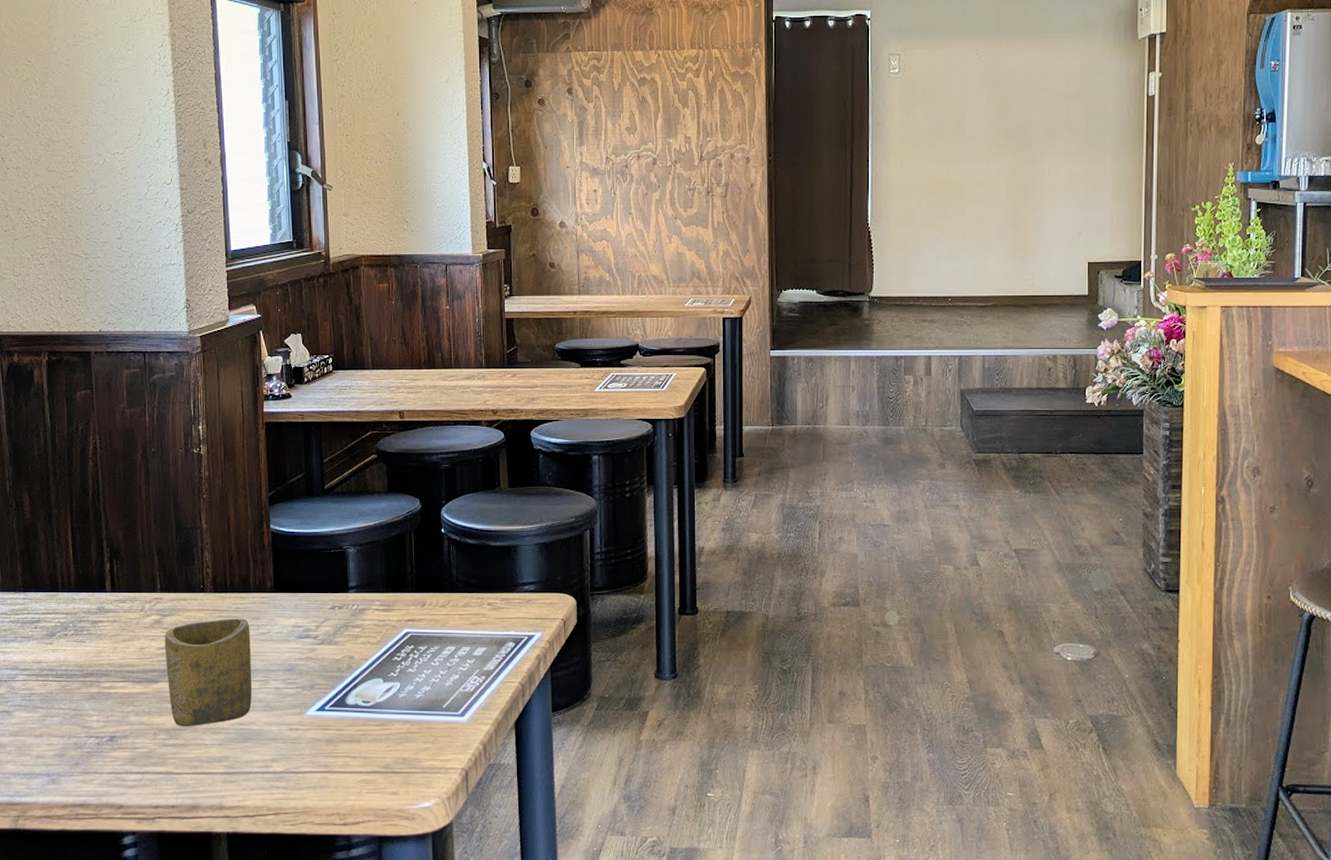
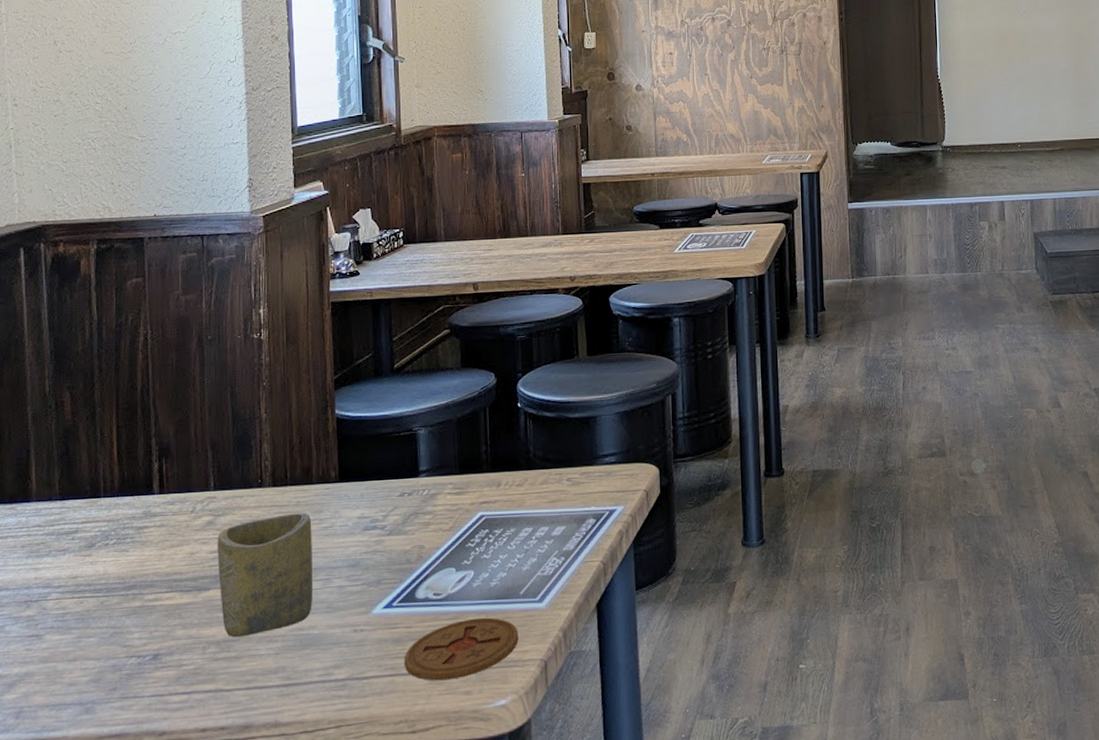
coaster: none [335,726,442,781] -> present [404,617,519,681]

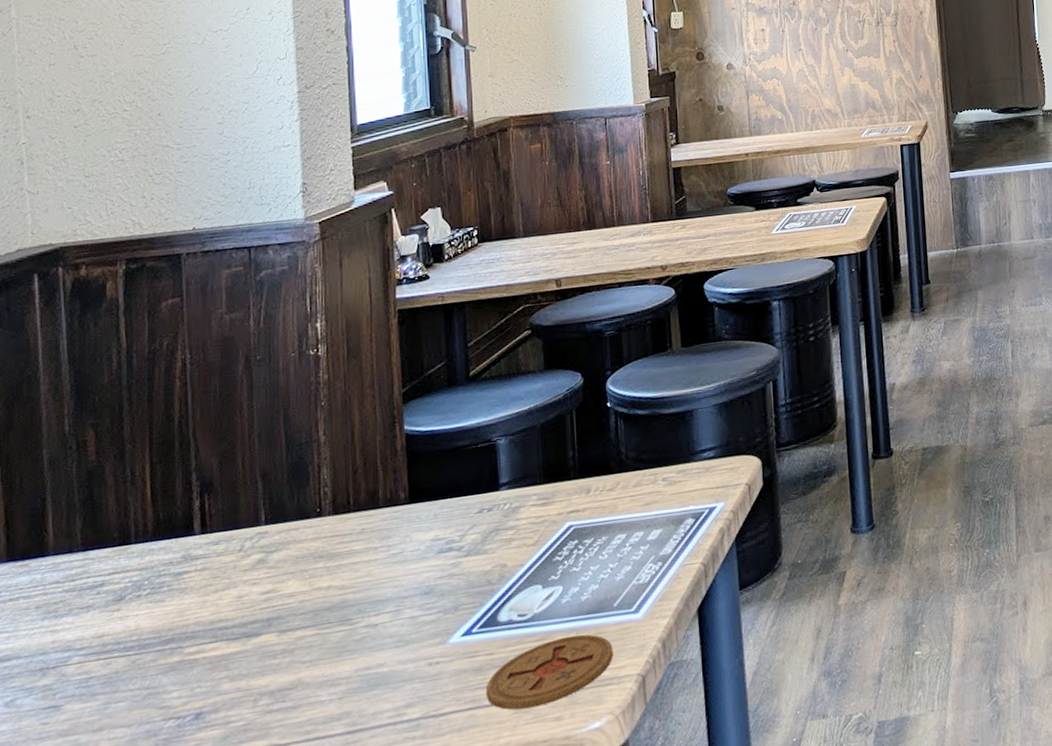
cup: present [217,513,312,638] -> none [270,540,381,686]

